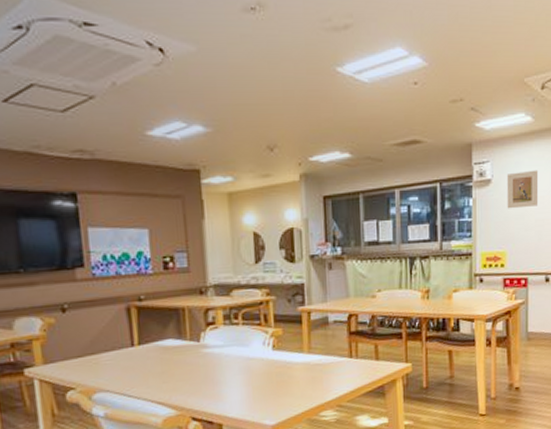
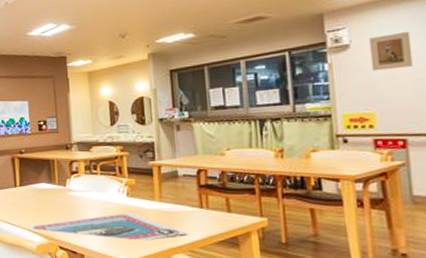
postcard: none [149,368,336,401] -> present [27,212,188,240]

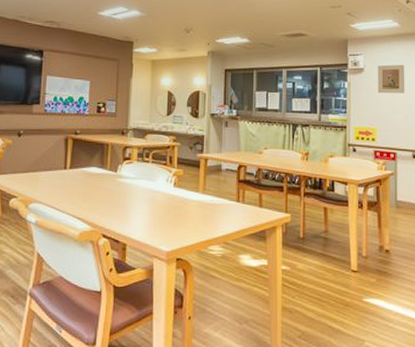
postcard: present [27,212,188,240] -> none [71,202,224,231]

